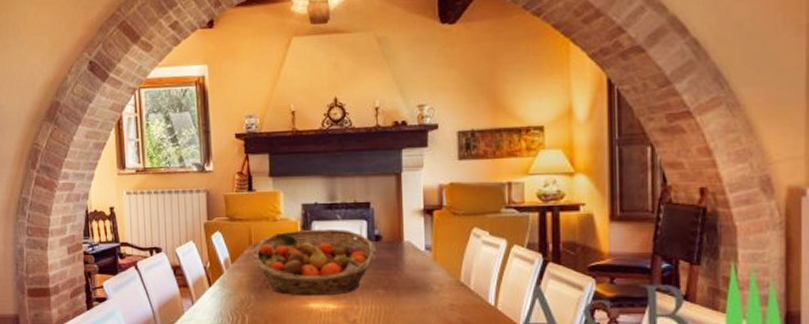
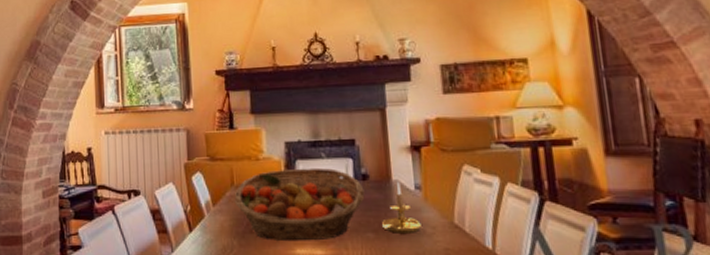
candle holder: none [392,242,430,290] -> present [382,181,423,234]

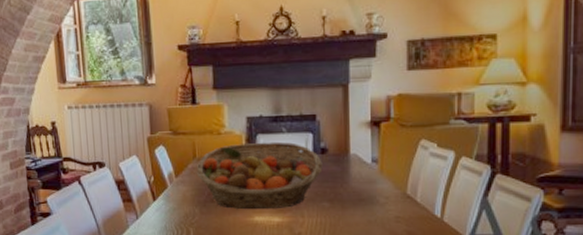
candle holder: present [382,181,423,234] -> none [338,155,376,203]

